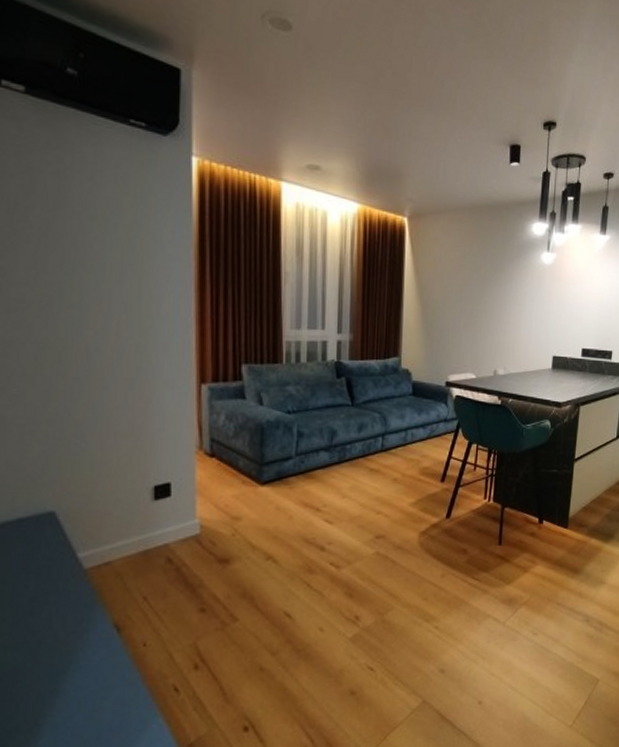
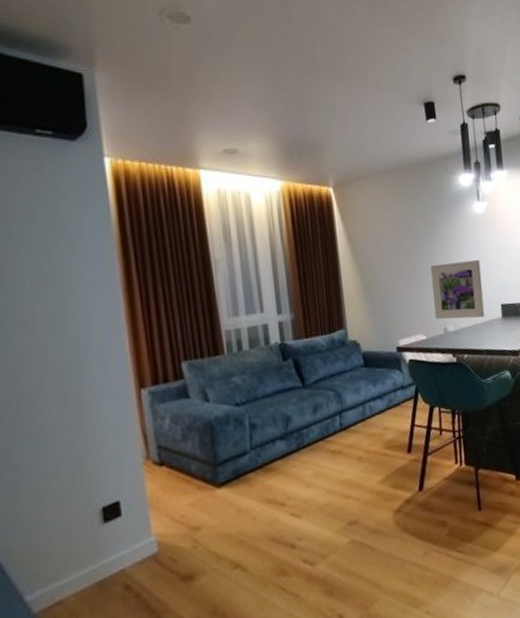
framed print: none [487,308,539,366] -> present [430,259,485,320]

